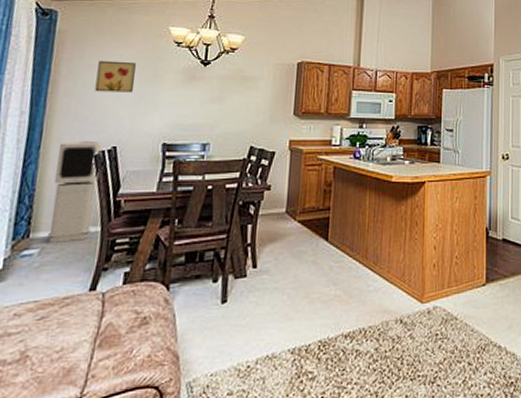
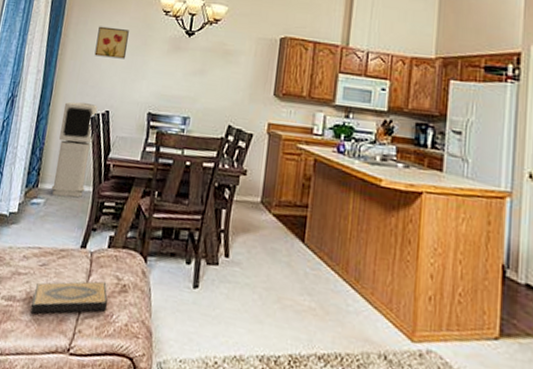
hardback book: none [27,319,127,373] -> present [30,281,108,314]

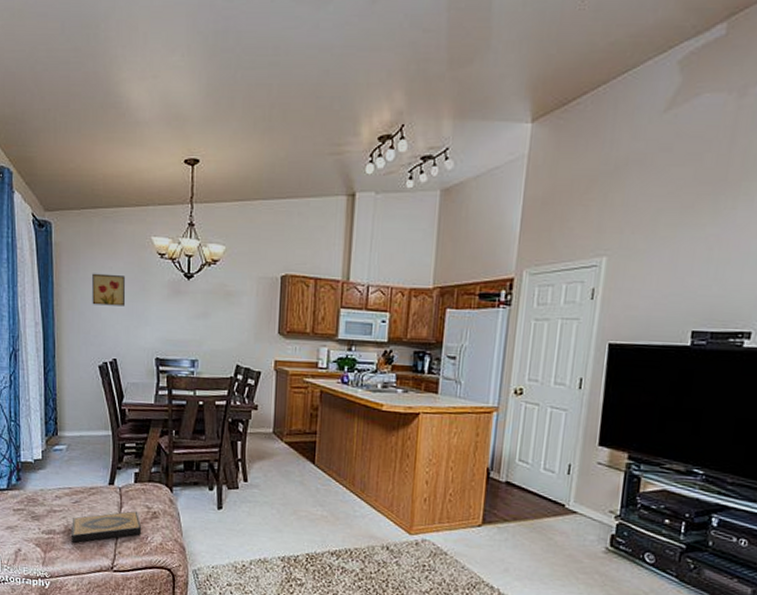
air purifier: present [51,102,98,198] -> none [69,351,105,442]

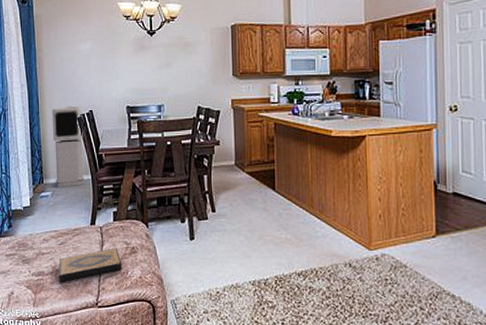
air purifier: none [69,351,105,442] -> present [51,106,85,187]
wall art: present [92,273,126,306] -> none [69,37,98,65]

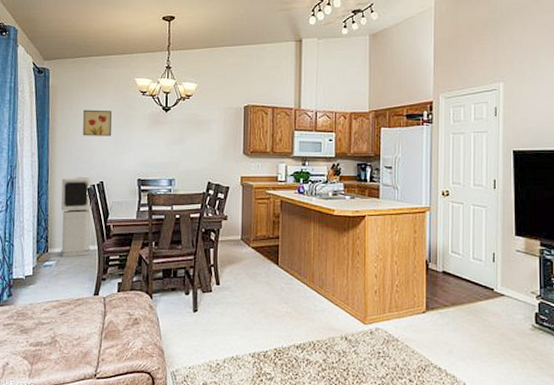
hardback book: present [58,248,122,282] -> none [58,319,124,353]
wall art: none [69,37,98,65] -> present [83,109,112,136]

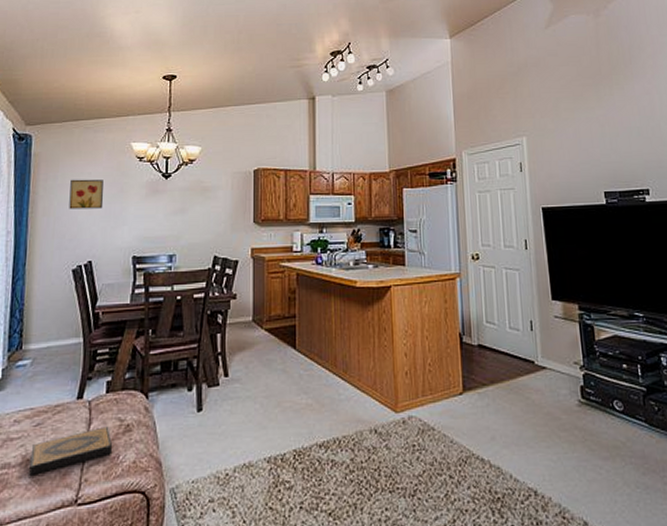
hardback book: none [58,319,124,353] -> present [29,426,113,475]
air purifier: present [60,176,93,257] -> none [37,256,79,354]

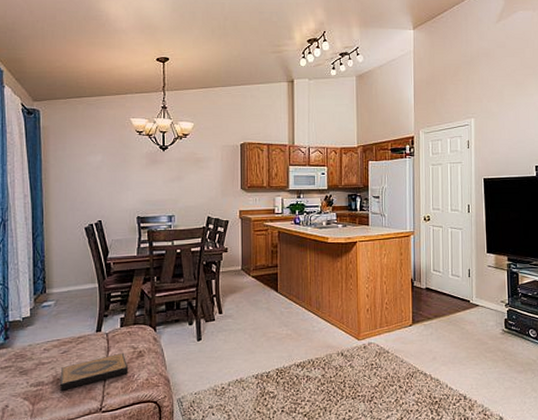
wall art: present [69,179,104,209] -> none [78,150,109,176]

